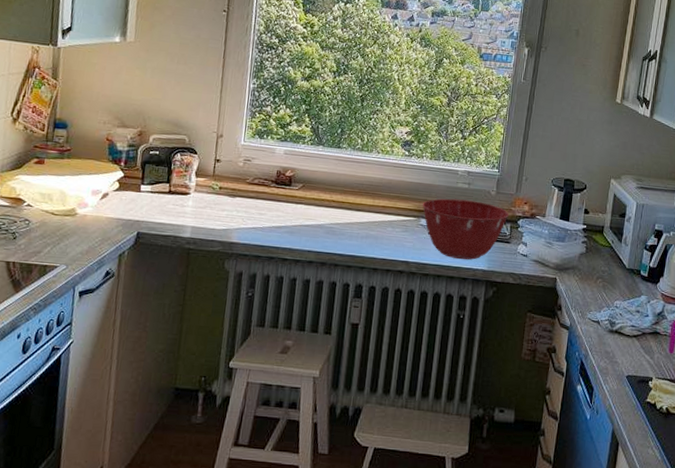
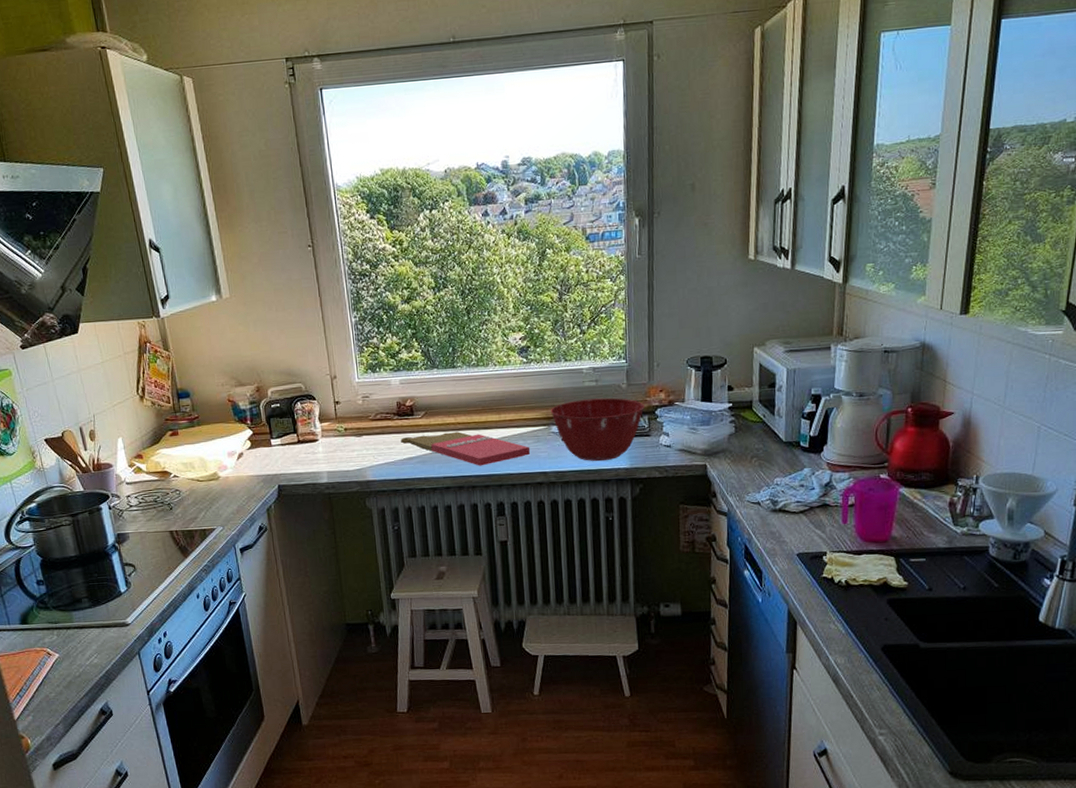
cutting board: none [273,206,397,246] -> present [401,431,531,466]

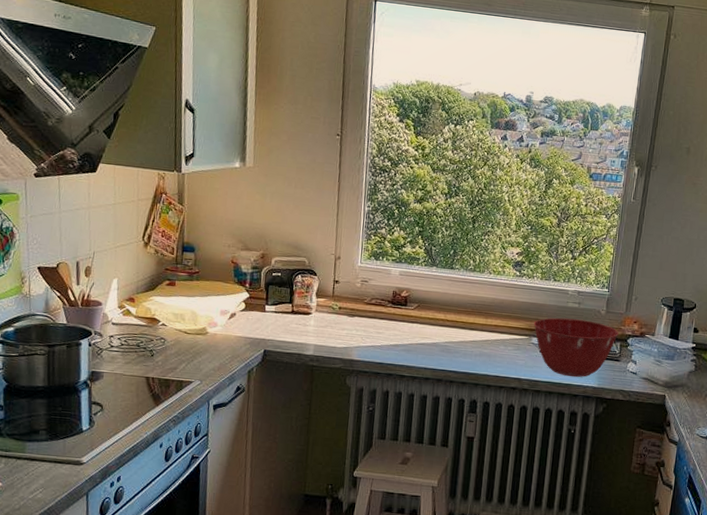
cutting board: present [401,431,531,466] -> none [390,325,510,364]

